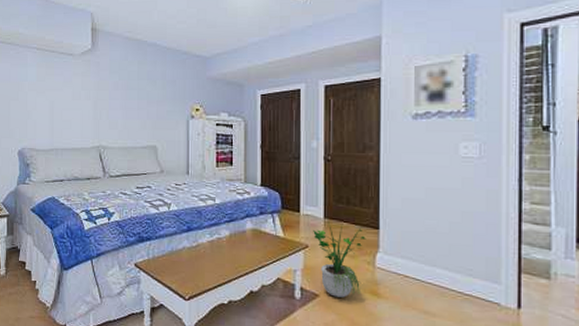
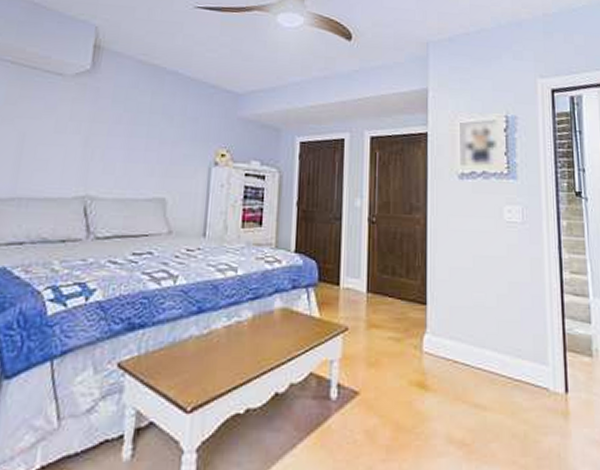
potted plant: present [313,218,366,298] -> none [354,292,413,394]

